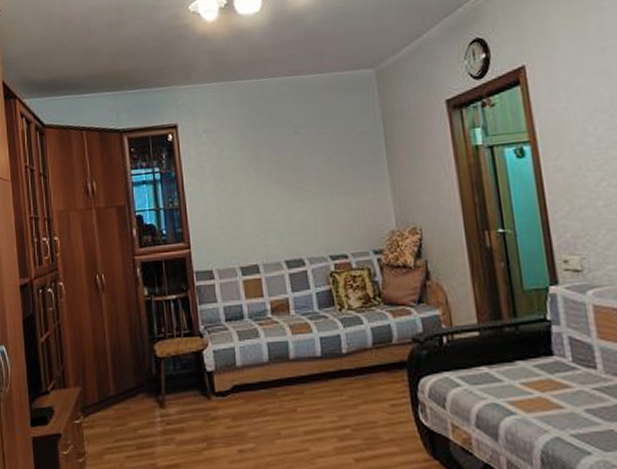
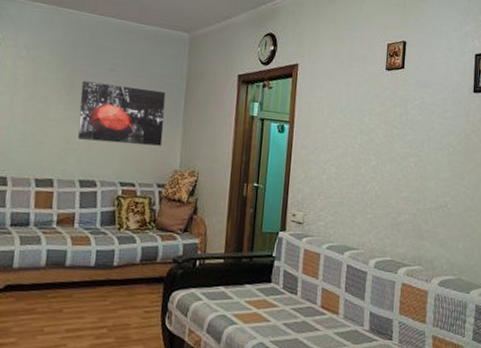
wall art: none [267,143,370,217] -> present [78,80,166,146]

